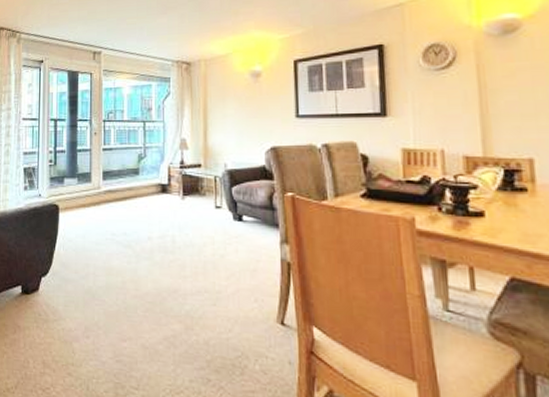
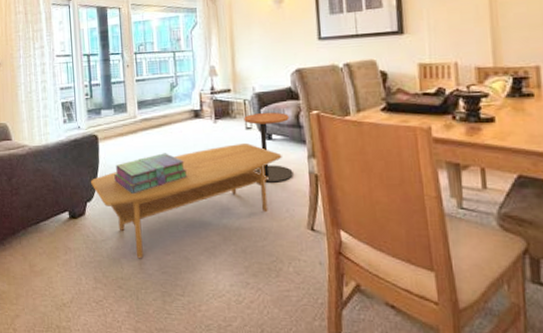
coffee table: none [48,222,253,344] -> present [91,142,282,259]
stack of books: none [72,228,151,271] -> present [114,153,188,193]
side table: none [214,192,264,269] -> present [244,112,293,183]

